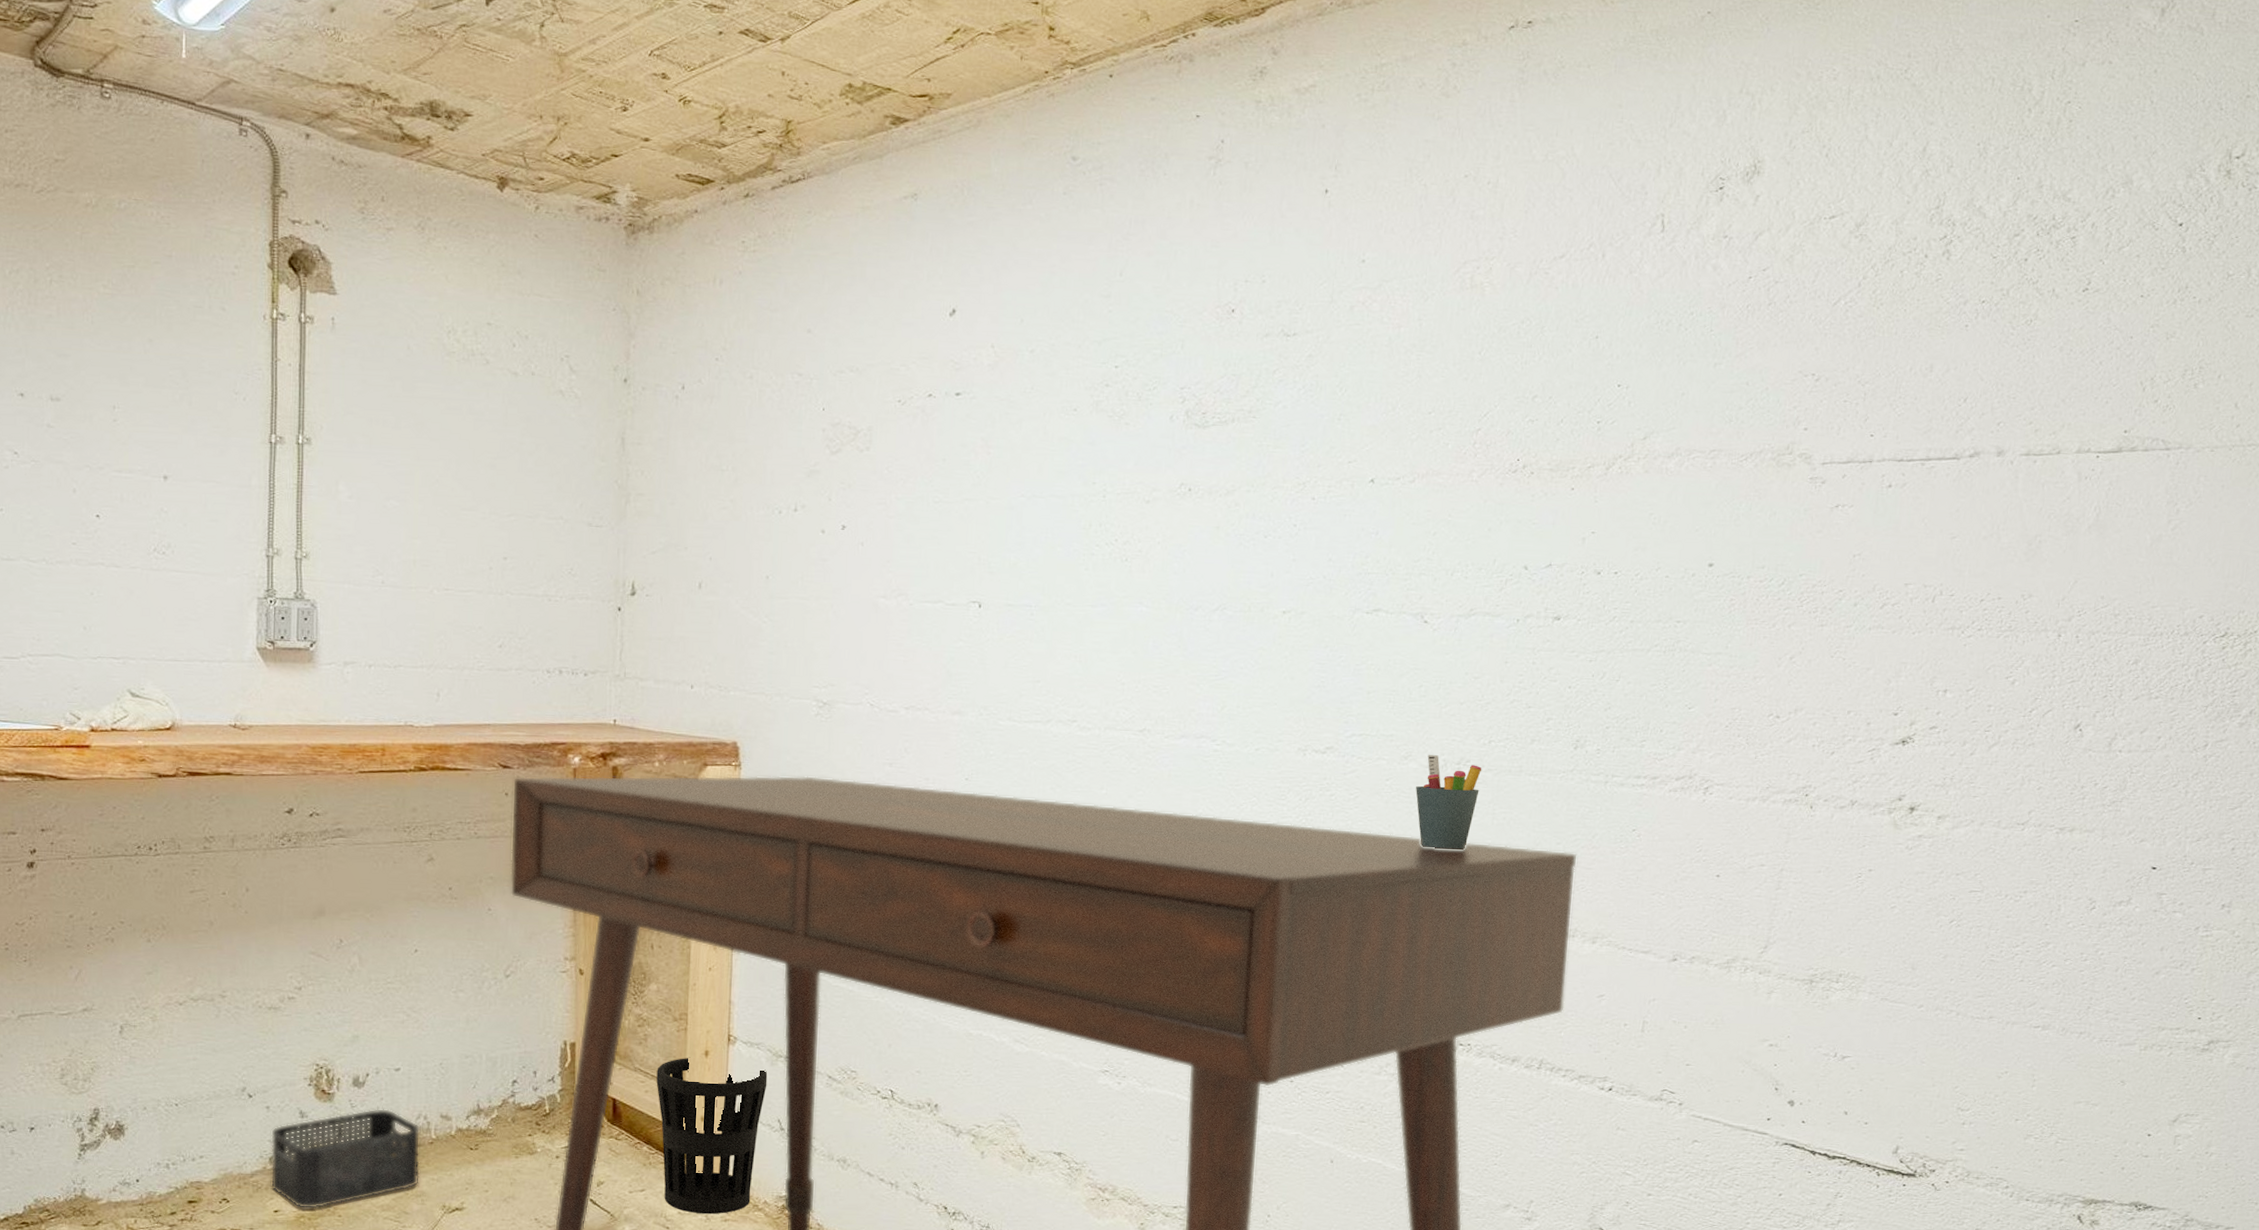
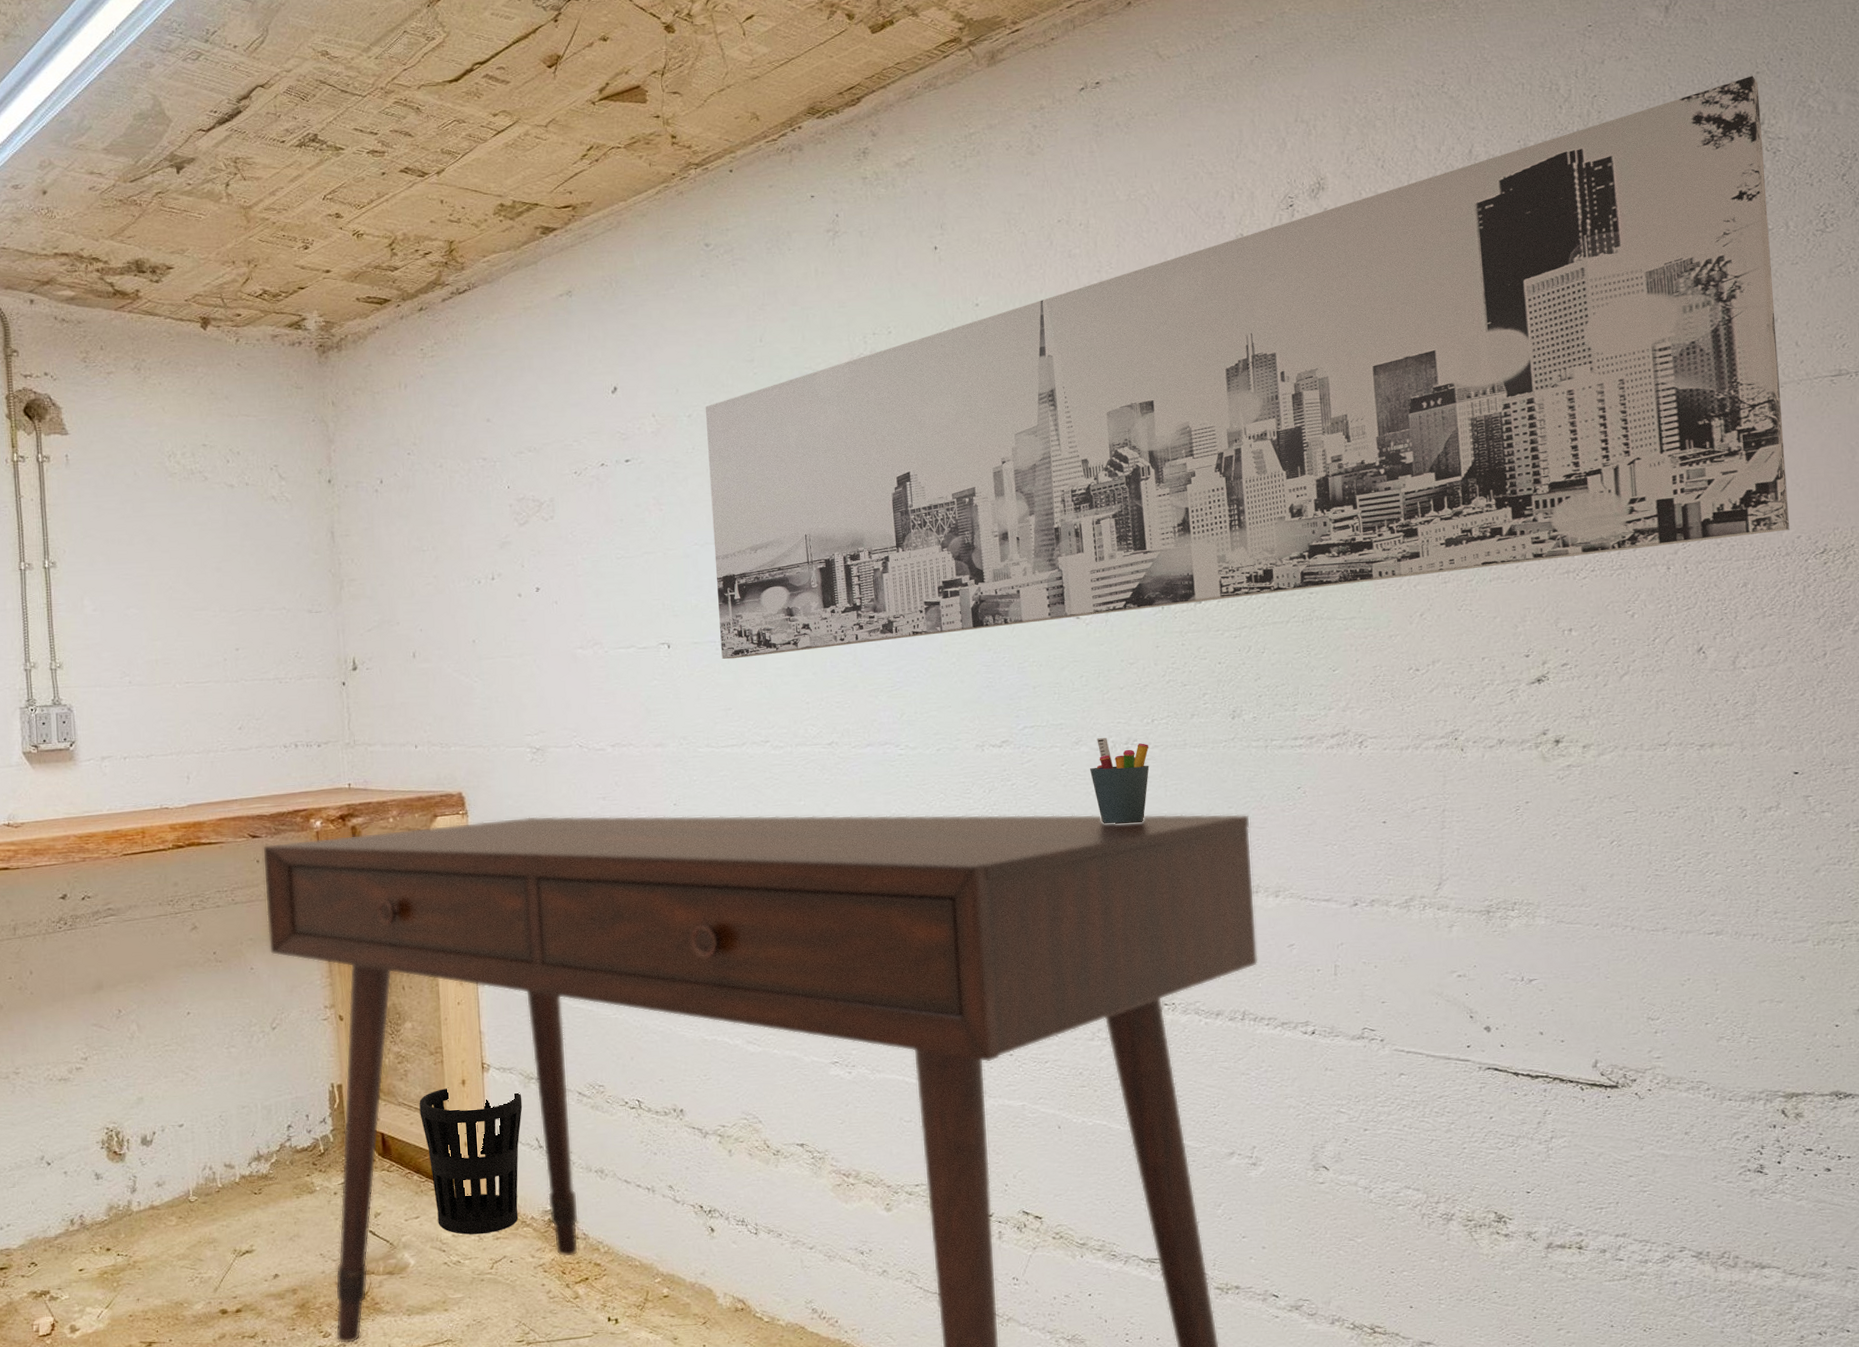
storage bin: present [270,1109,421,1210] -> none [70,1163,210,1266]
wall art: none [1036,99,2247,627] -> present [706,76,1790,660]

